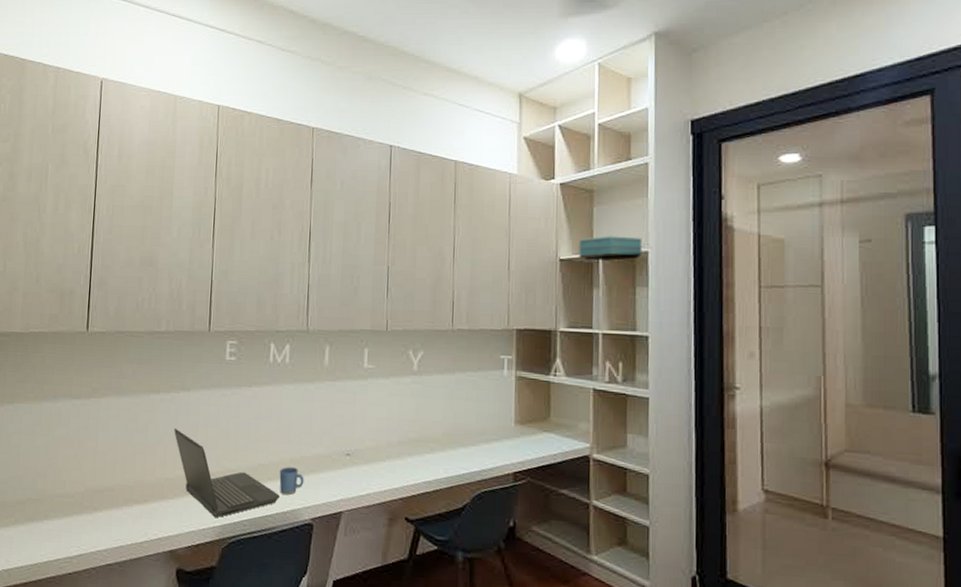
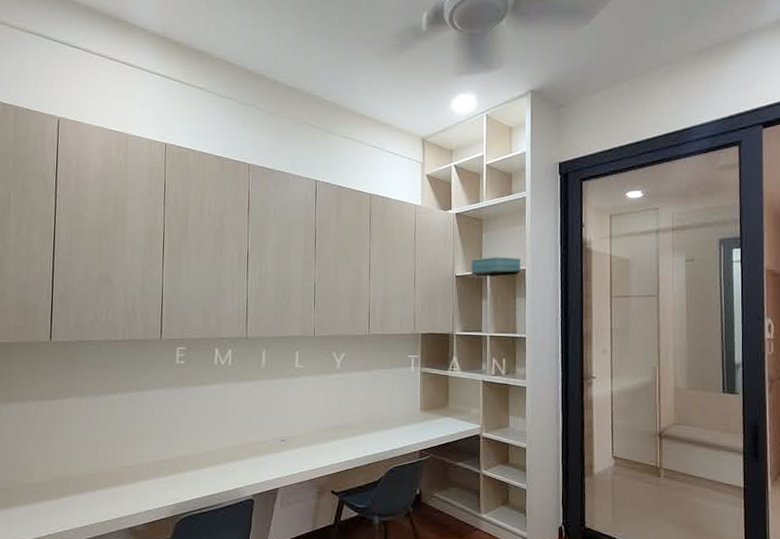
laptop computer: present [174,428,280,518] -> none [131,423,225,498]
mug: present [279,467,304,495] -> none [224,453,246,476]

